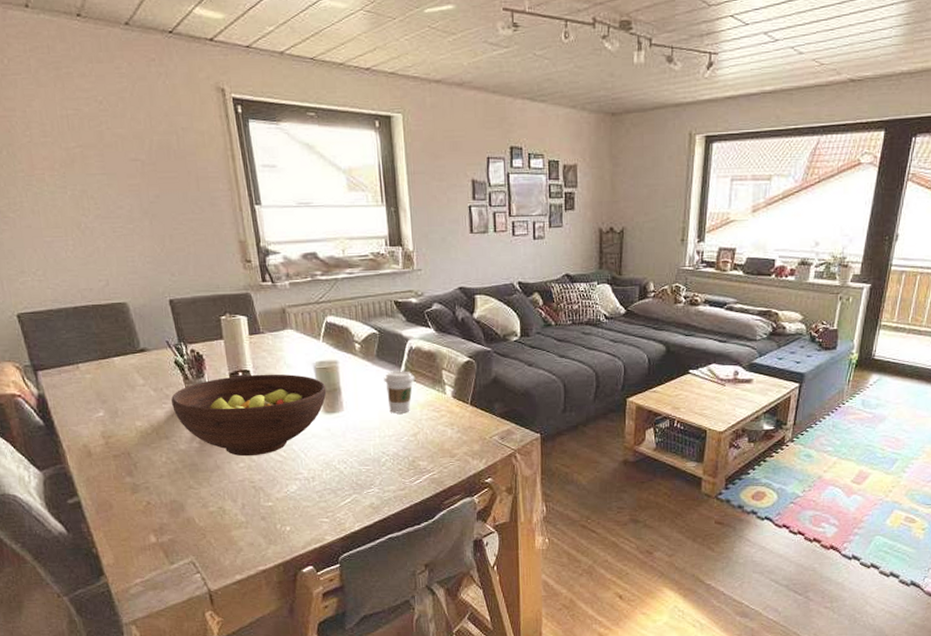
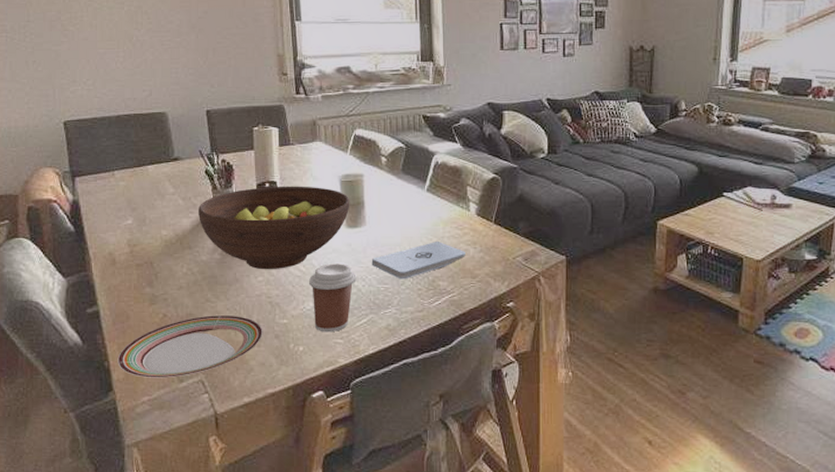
plate: none [105,501,249,562] -> present [117,315,263,378]
coffee cup: none [291,448,338,513] -> present [309,263,357,333]
notepad: none [351,423,444,461] -> present [371,240,465,279]
coffee cup: present [384,371,415,414] -> none [408,186,439,230]

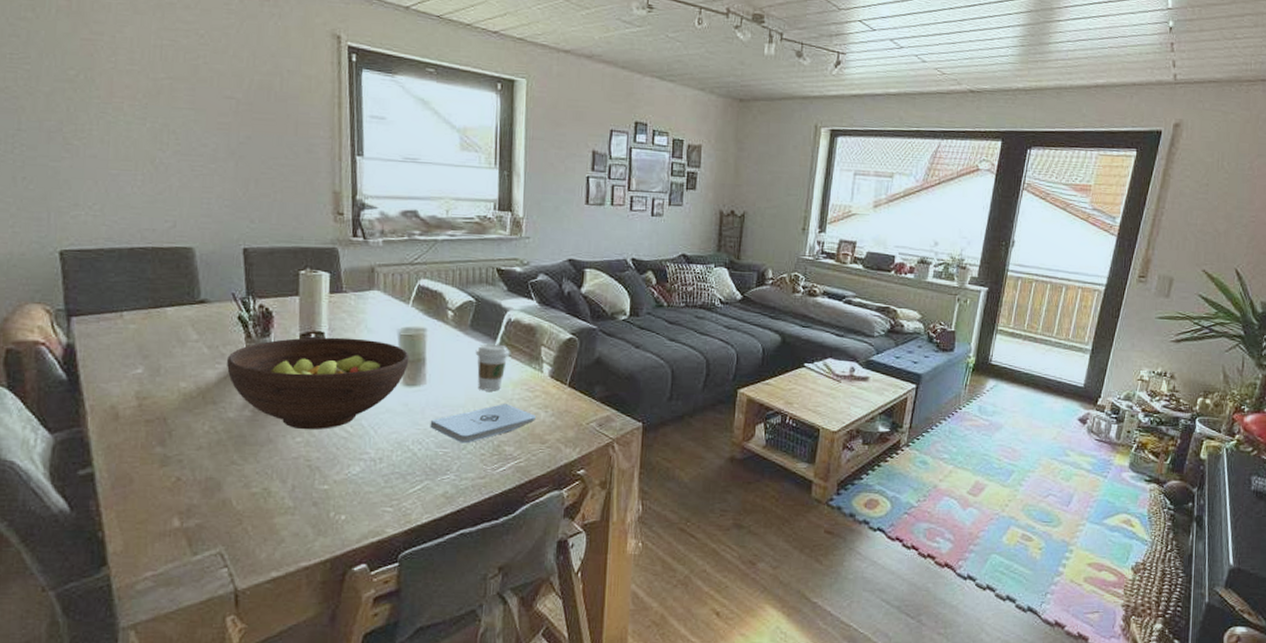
plate: present [117,315,263,378] -> none [115,479,298,551]
coffee cup: present [309,263,357,333] -> none [356,424,412,500]
coffee cup: none [408,186,439,230] -> present [475,343,510,391]

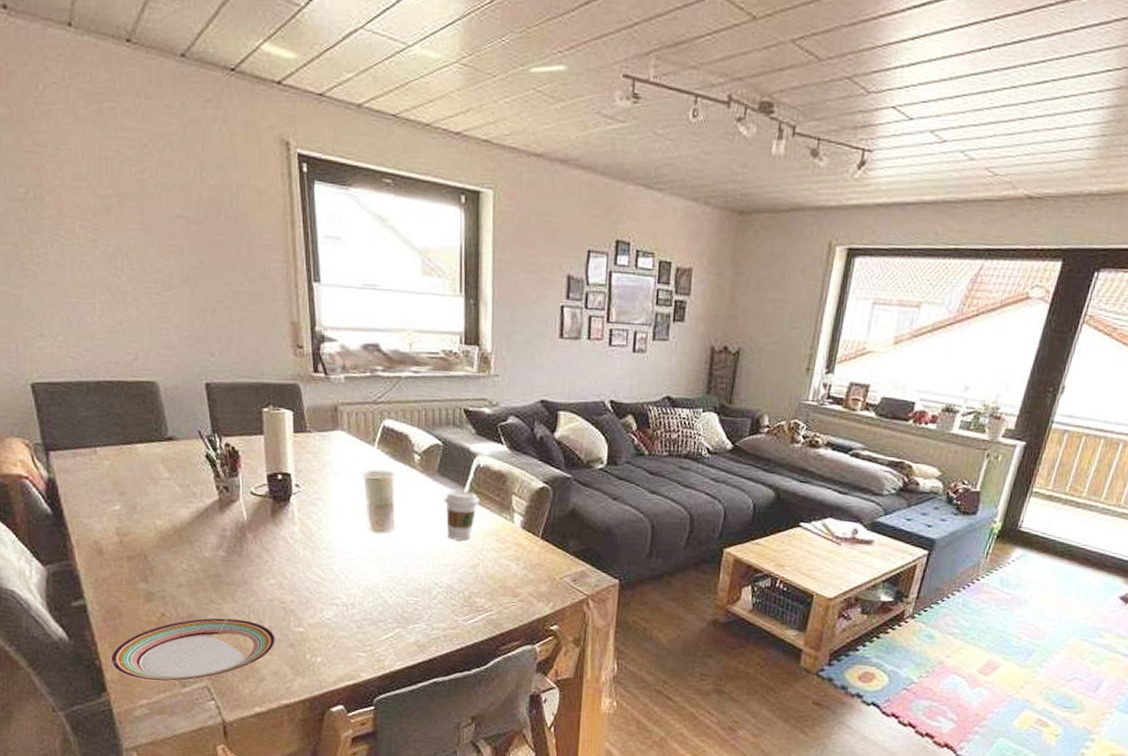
plate: none [115,479,298,551] -> present [110,618,275,682]
fruit bowl: present [227,337,410,430] -> none [199,478,377,573]
notepad: present [430,403,536,444] -> none [400,553,507,593]

